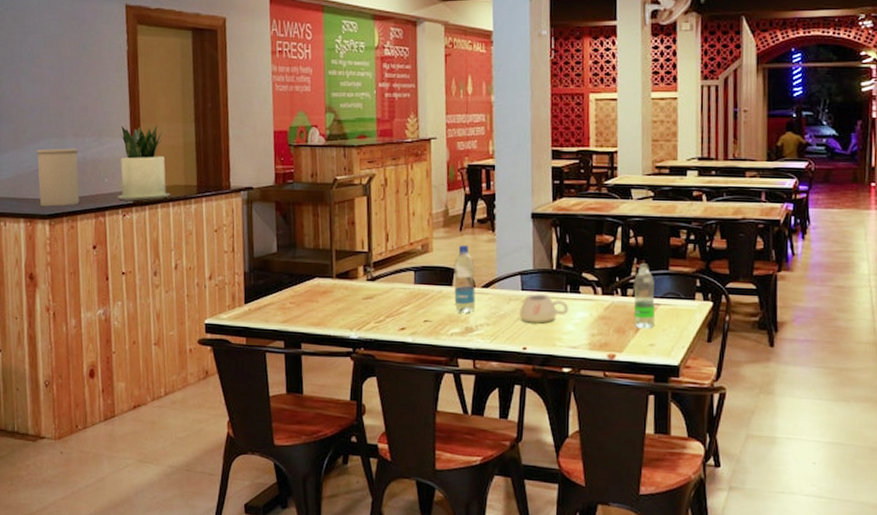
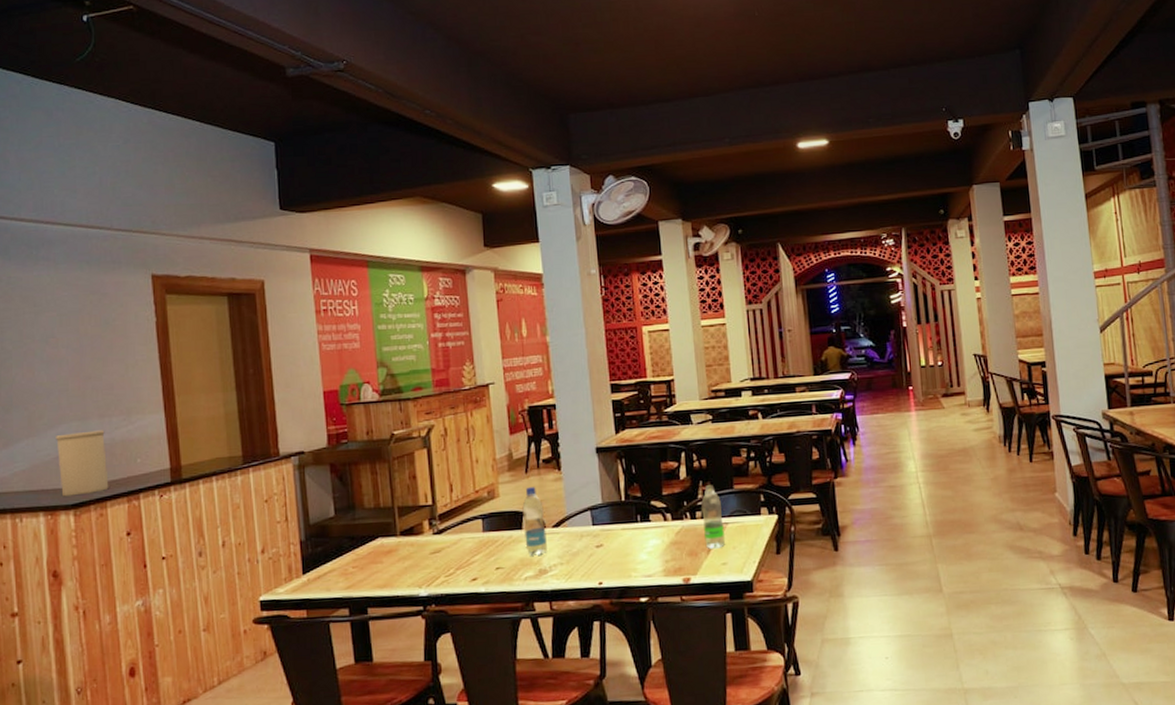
planter: present [117,125,171,201] -> none [152,397,213,481]
cup: present [518,294,569,324] -> none [591,526,641,558]

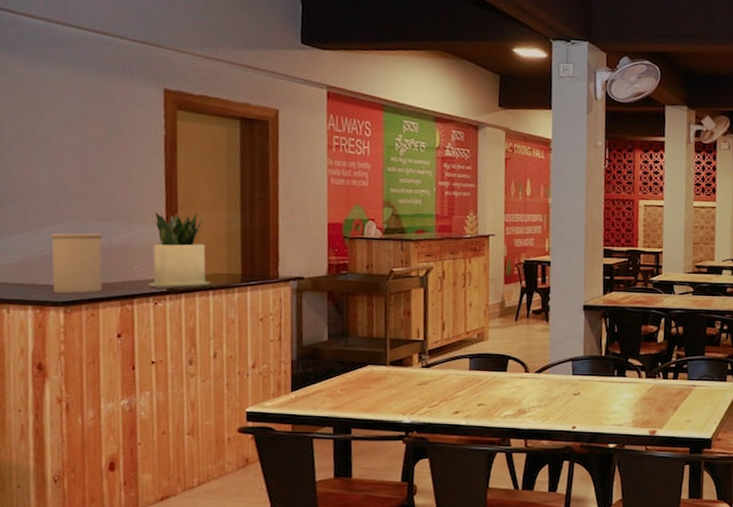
planter: none [152,397,213,481] -> present [148,212,211,289]
bottle: present [522,487,547,556] -> none [508,334,529,397]
bottle: present [701,485,726,550] -> none [673,350,693,408]

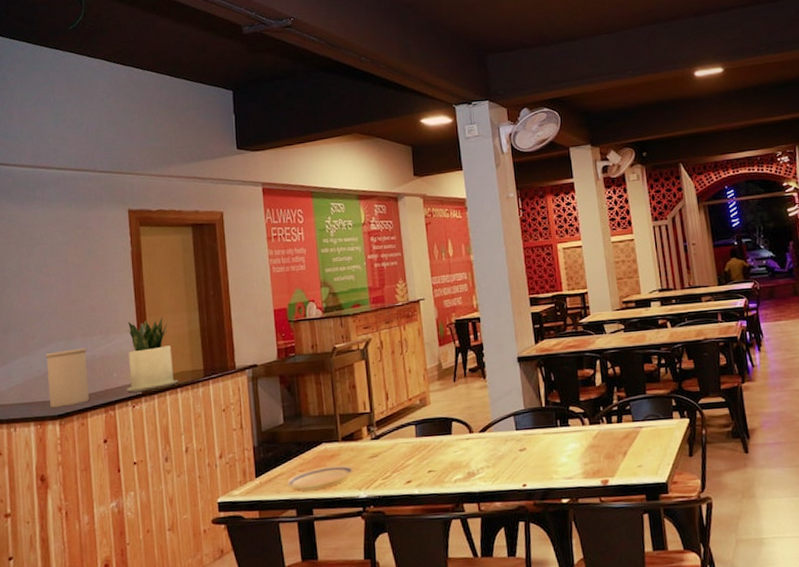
plate: none [325,387,400,411] -> present [286,464,354,491]

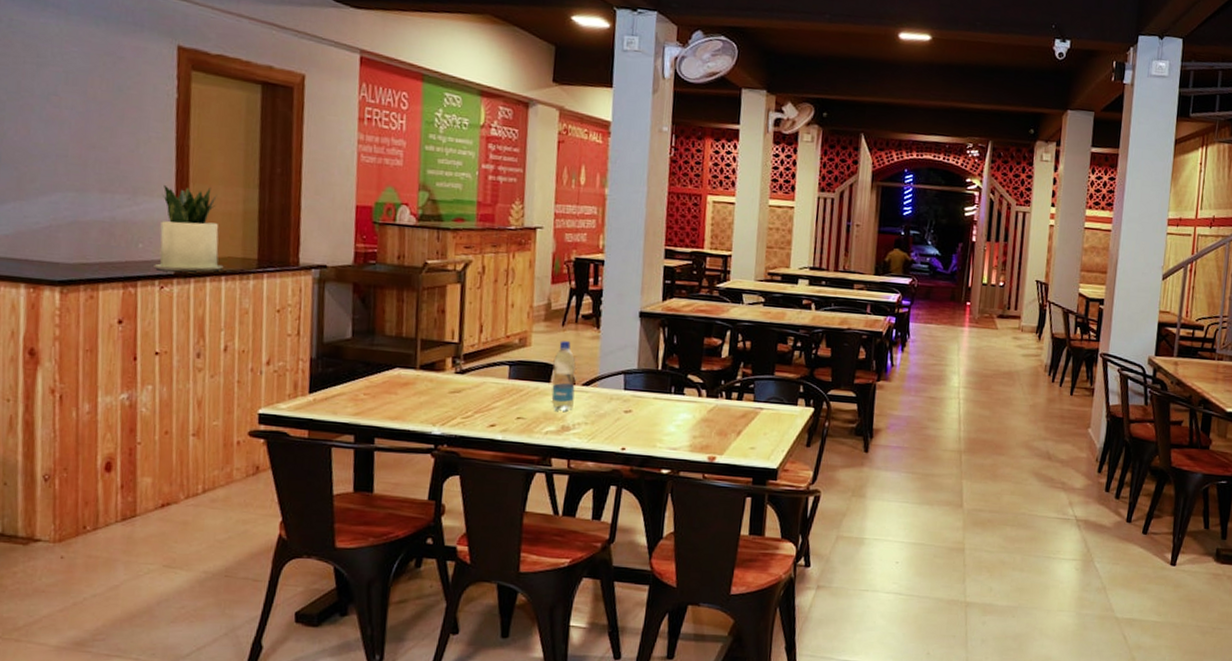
canister: present [46,348,89,408] -> none [47,203,105,273]
plate: present [286,464,354,491] -> none [346,393,430,418]
bottle: none [451,394,475,459] -> present [551,341,576,411]

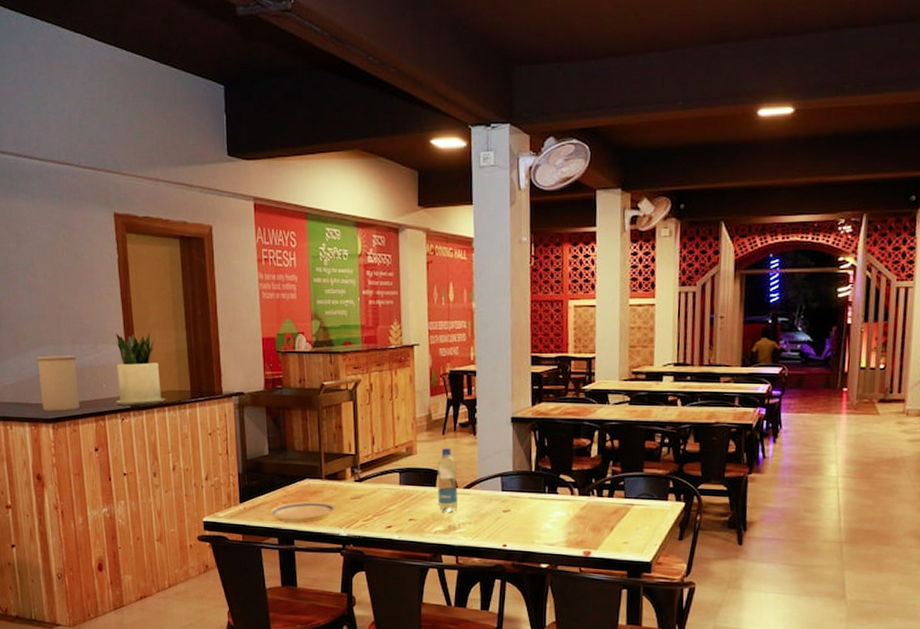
canister: none [47,203,105,273] -> present [37,355,80,412]
plate: none [346,393,430,418] -> present [269,500,336,523]

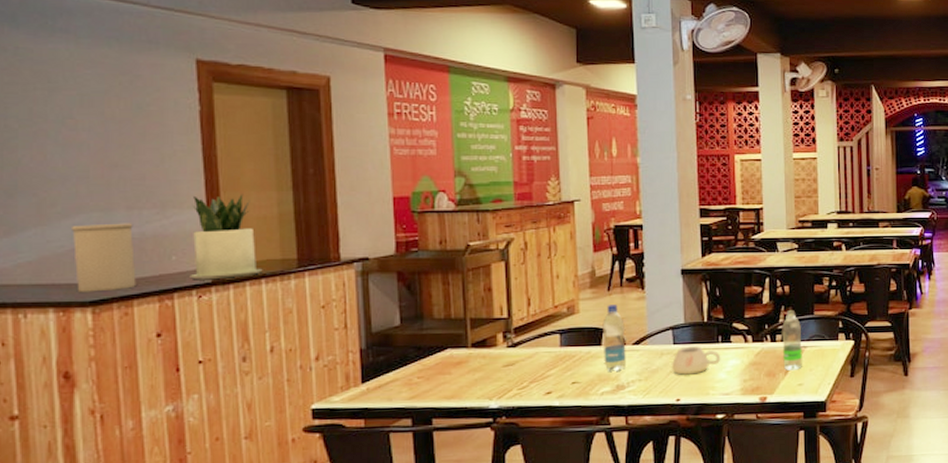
plate: present [269,500,336,523] -> none [400,372,485,400]
cup: none [499,494,547,523] -> present [671,346,721,376]
bottle: none [608,466,630,529] -> present [782,310,803,372]

